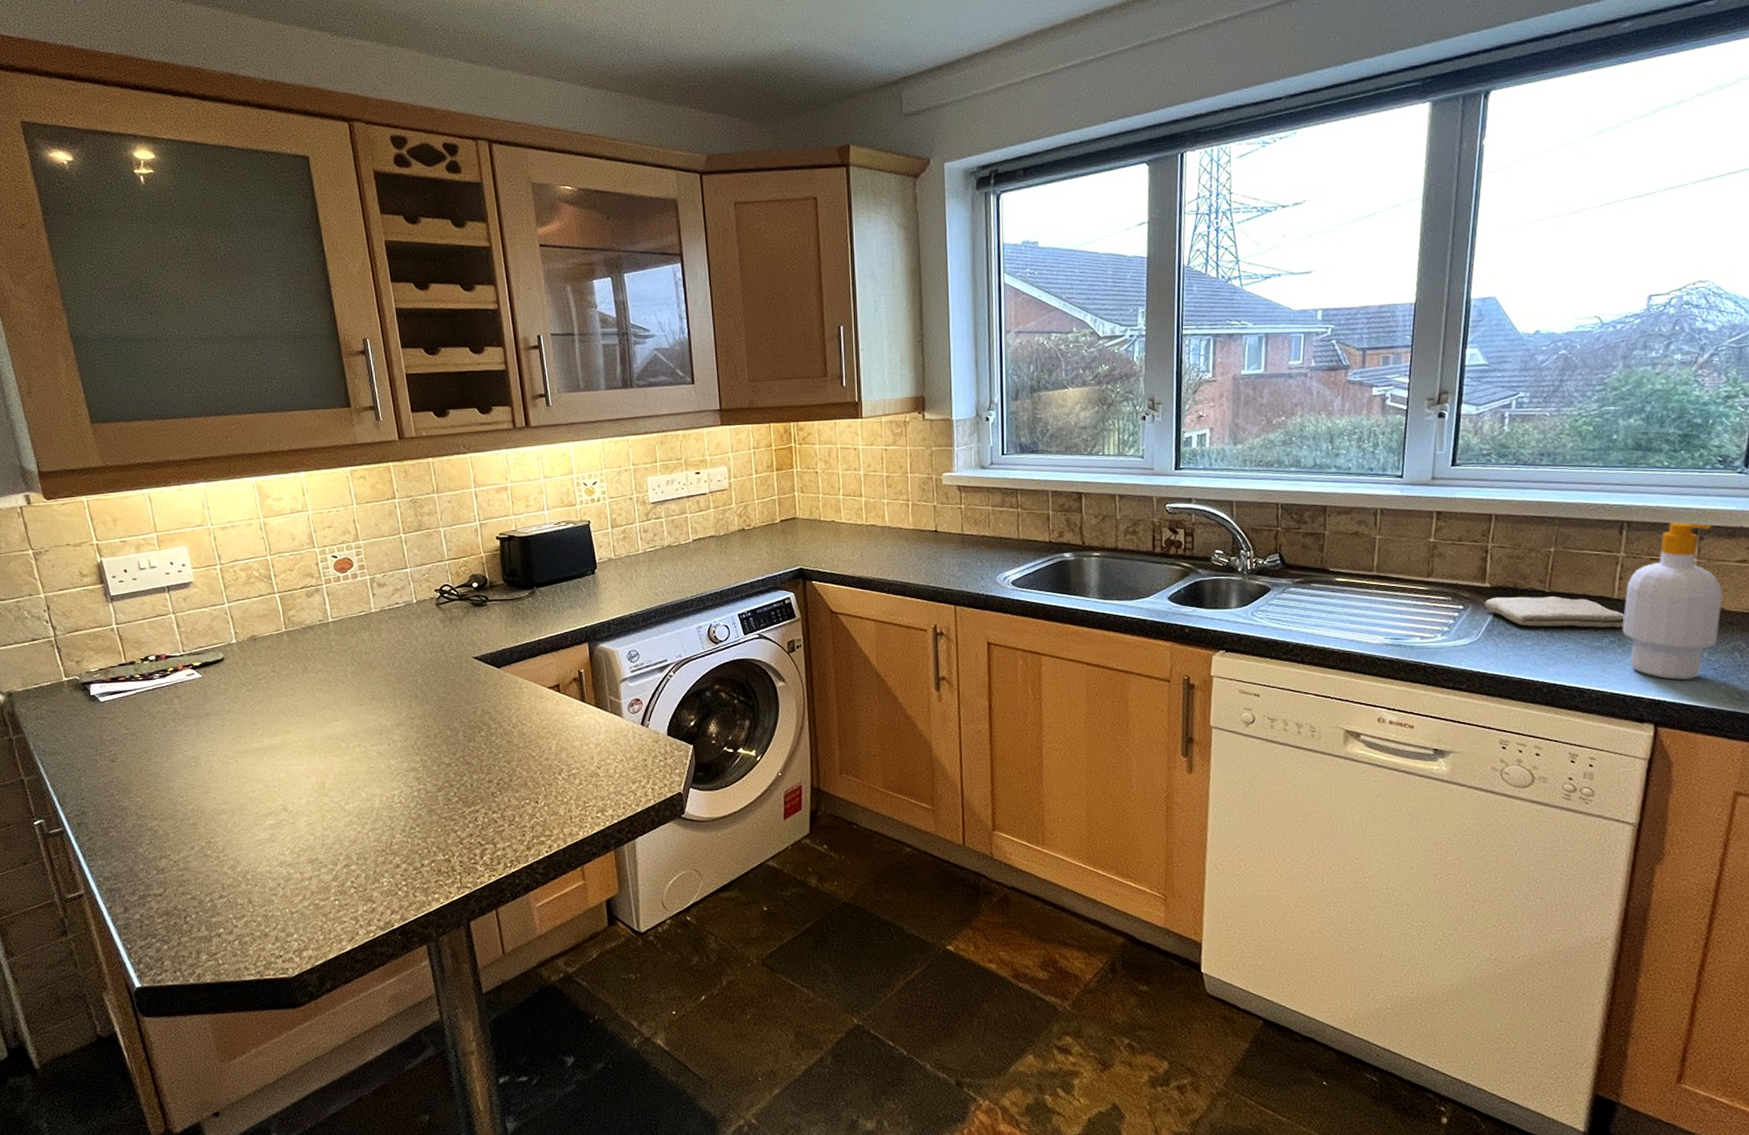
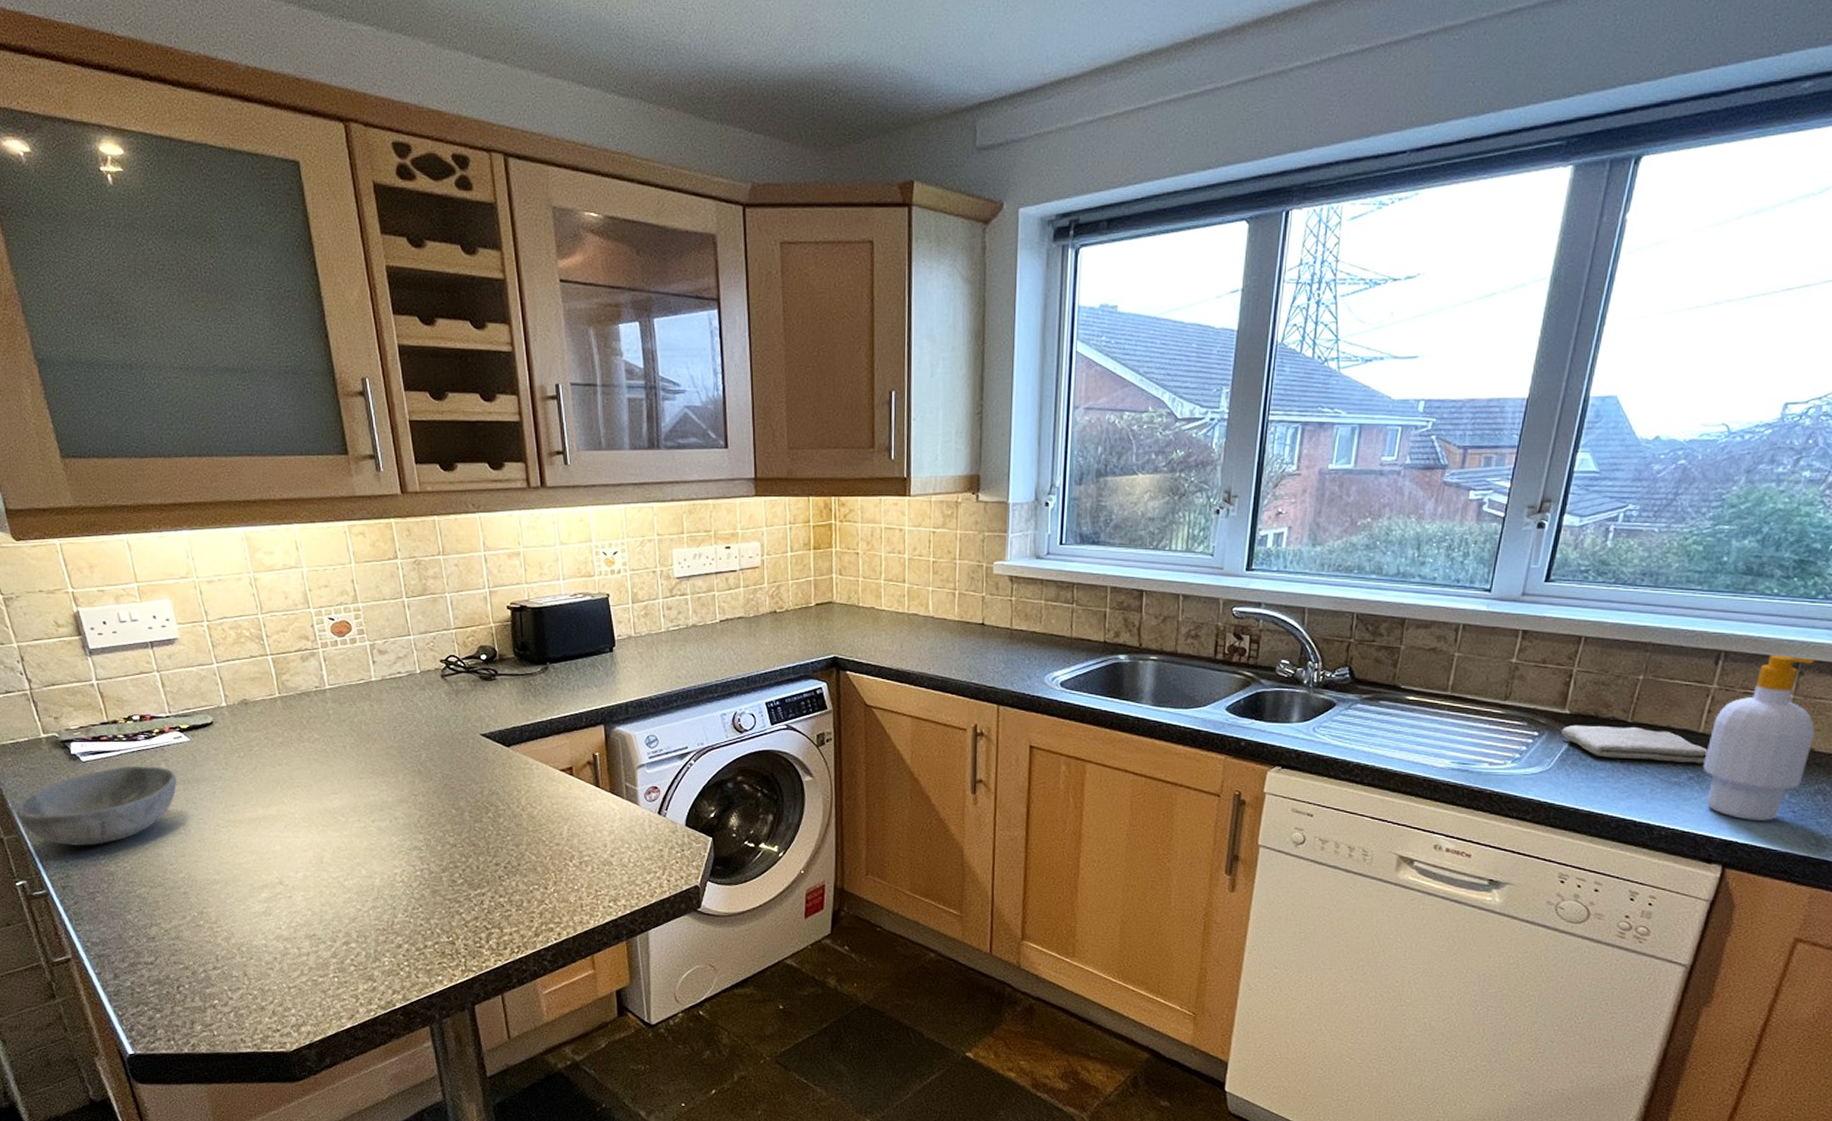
bowl: none [37,703,188,784] -> present [16,765,177,847]

